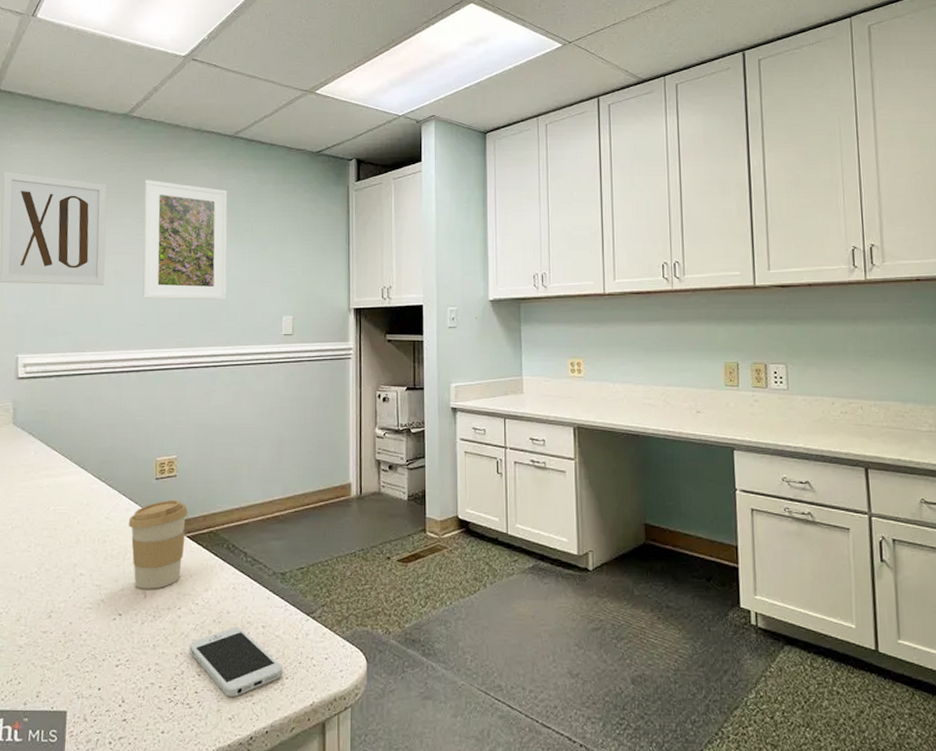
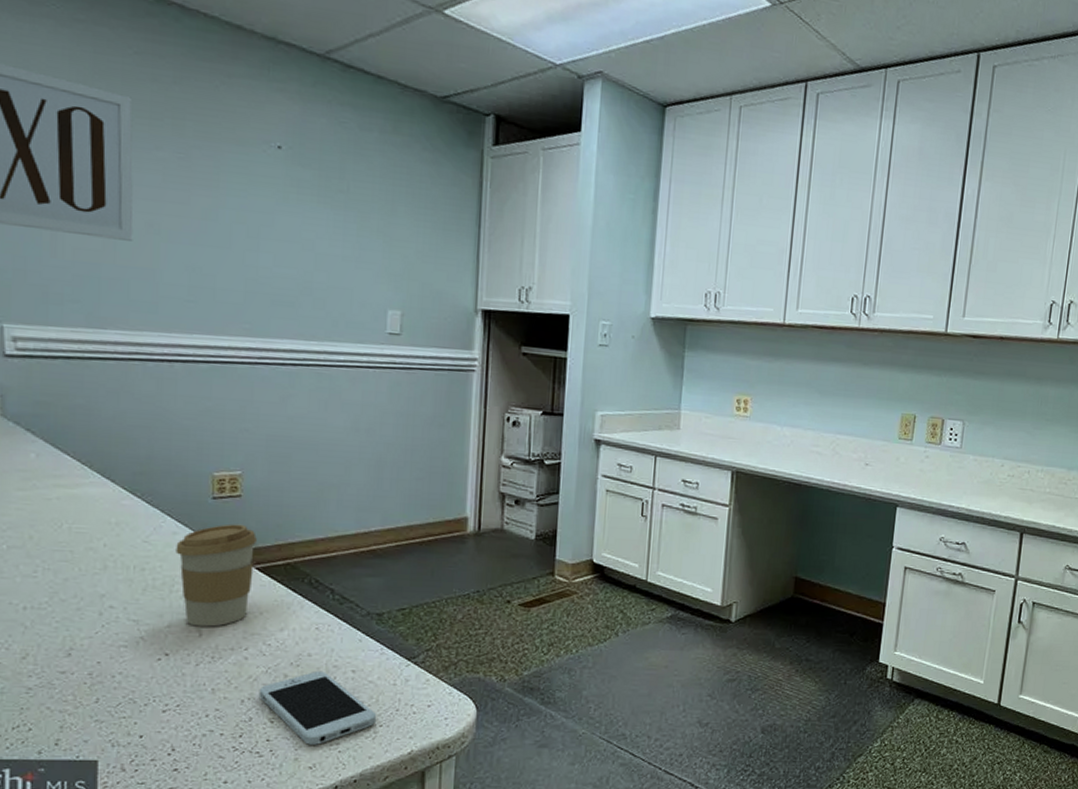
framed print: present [142,180,228,300] -> none [189,100,315,281]

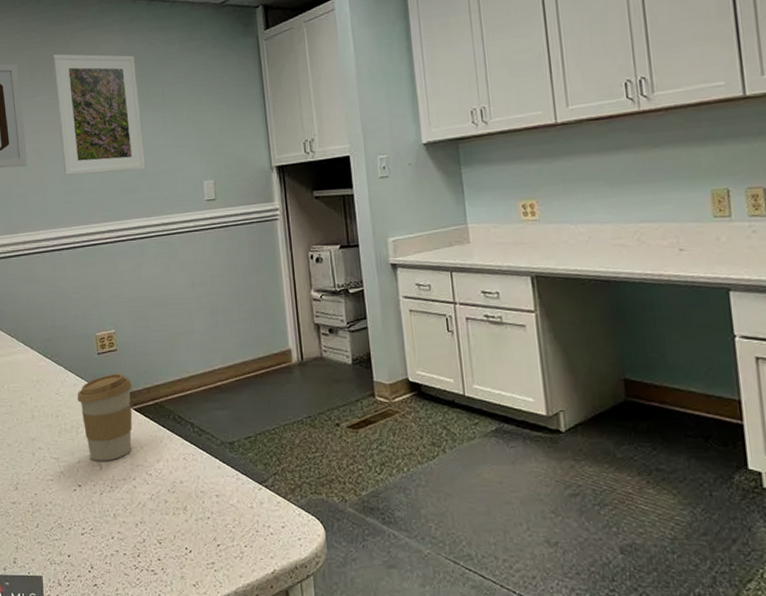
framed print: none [189,100,315,281] -> present [53,54,146,176]
smartphone: present [258,670,377,745] -> none [147,496,242,564]

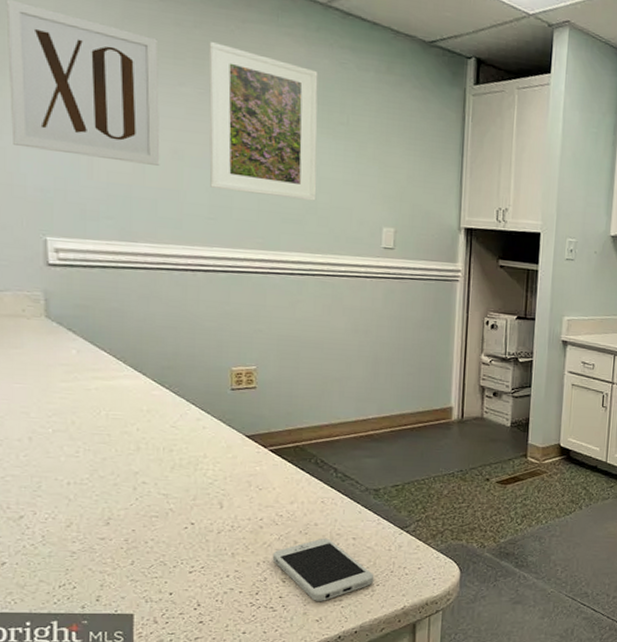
coffee cup: present [77,373,133,461] -> none [199,411,270,500]
smartphone: none [147,496,242,564] -> present [272,538,374,601]

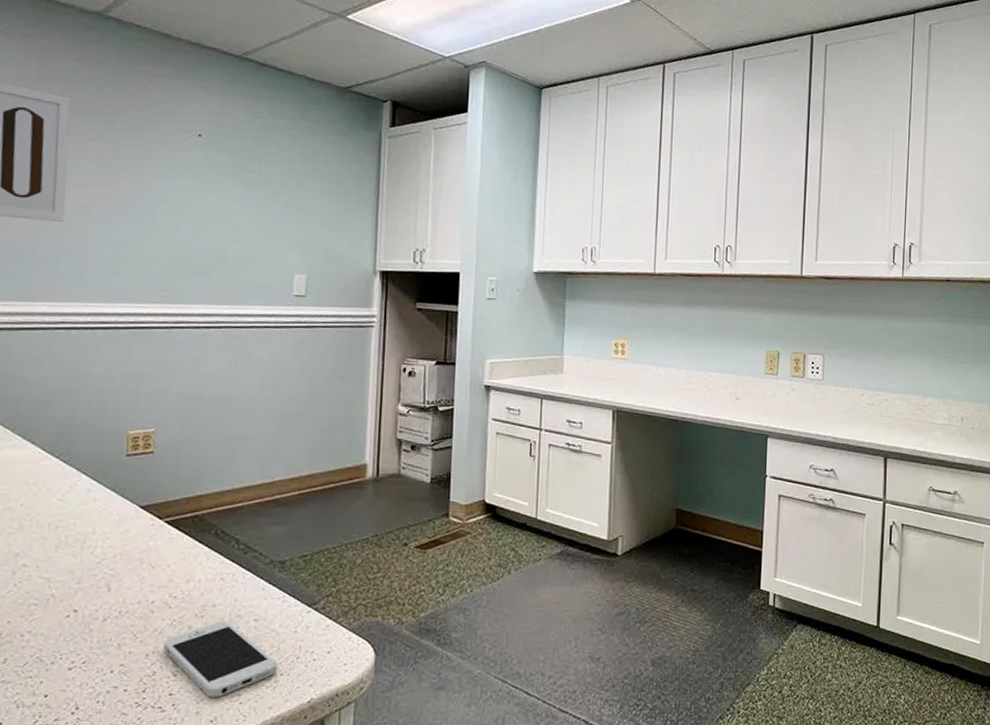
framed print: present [208,42,318,201] -> none [115,98,232,251]

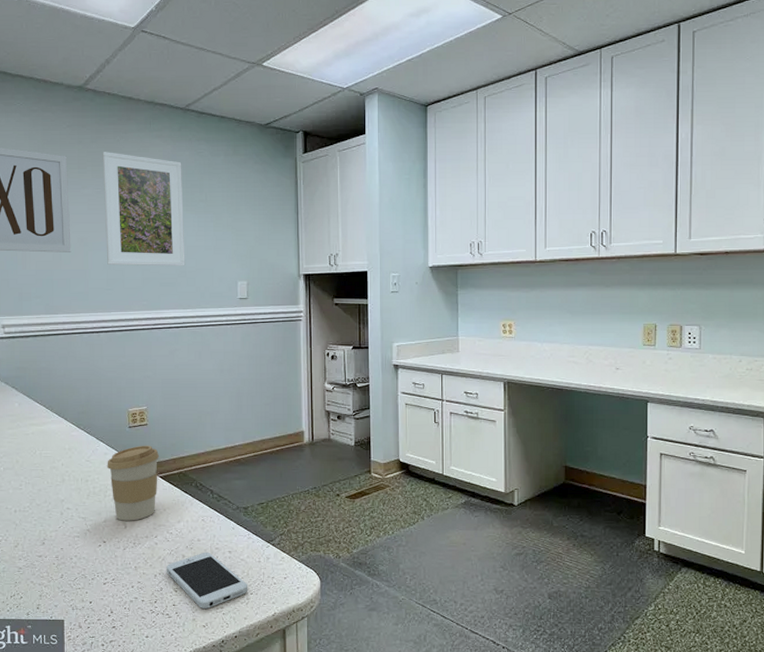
coffee cup: none [89,479,167,582] -> present [107,445,159,521]
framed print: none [115,98,232,251] -> present [102,152,185,266]

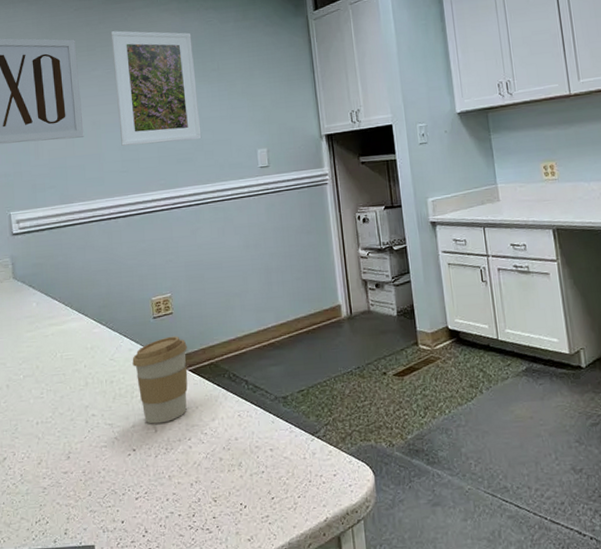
smartphone: present [166,552,248,609] -> none [202,452,295,519]

